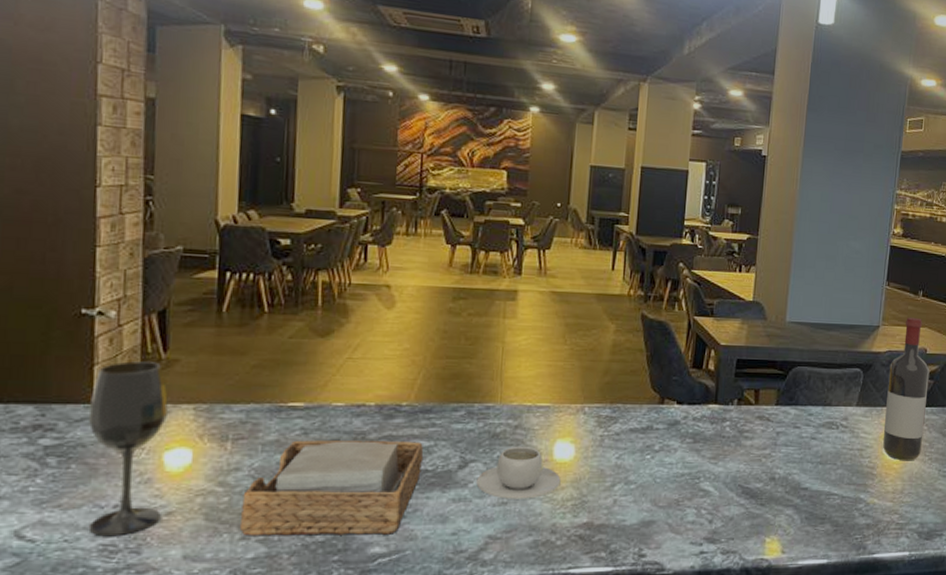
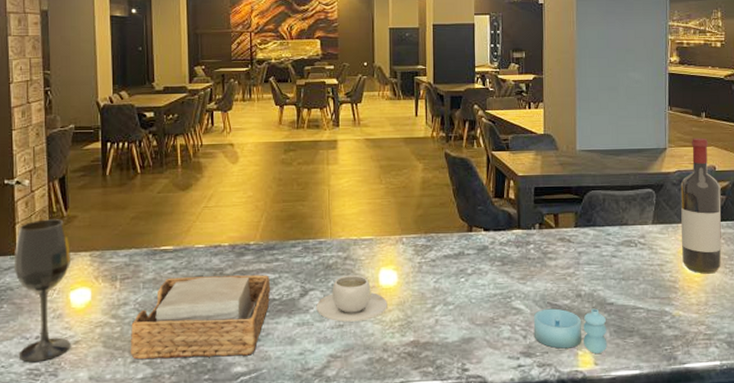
sugar bowl: none [720,492,799,541] -> present [533,308,608,354]

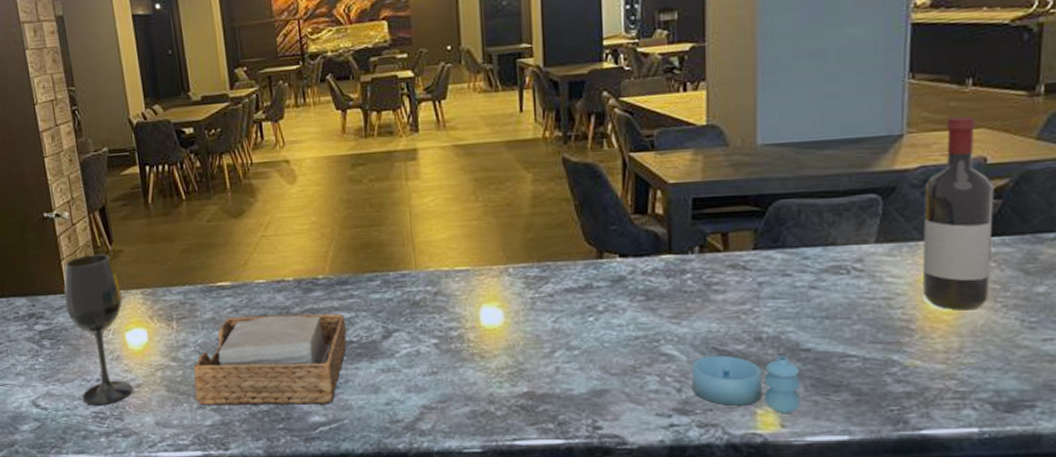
teacup: present [316,274,388,322] -> none [402,313,492,369]

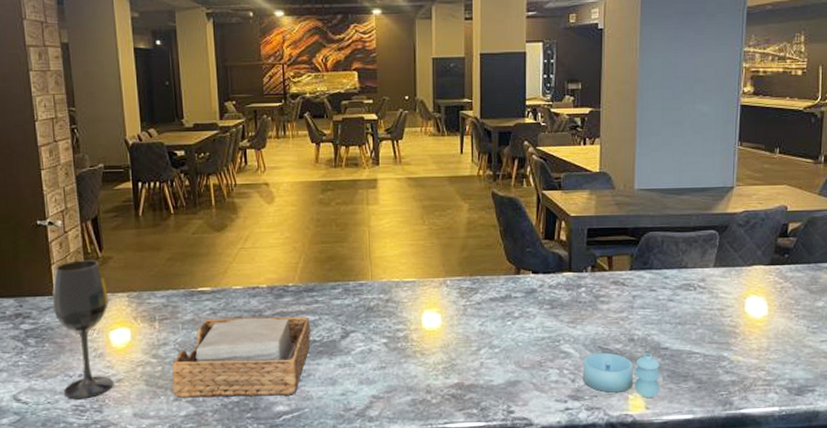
wine bottle: present [922,116,994,311] -> none [744,175,792,319]

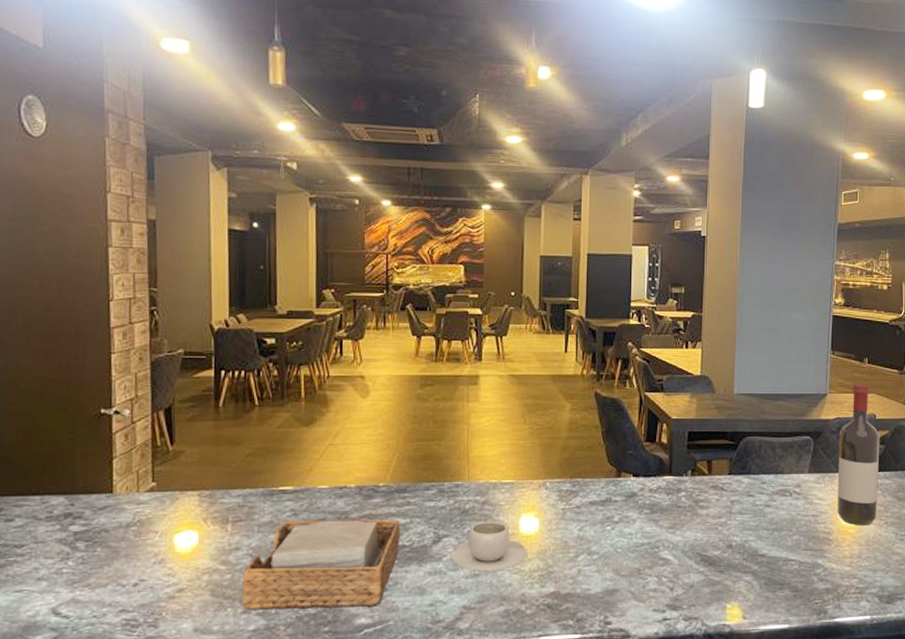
wine glass: present [52,260,113,399] -> none [109,454,176,612]
teacup: none [357,317,431,364] -> present [450,520,527,571]
sugar bowl: present [582,352,660,398] -> none [681,559,757,607]
wine bottle: none [744,175,792,319] -> present [837,384,880,526]

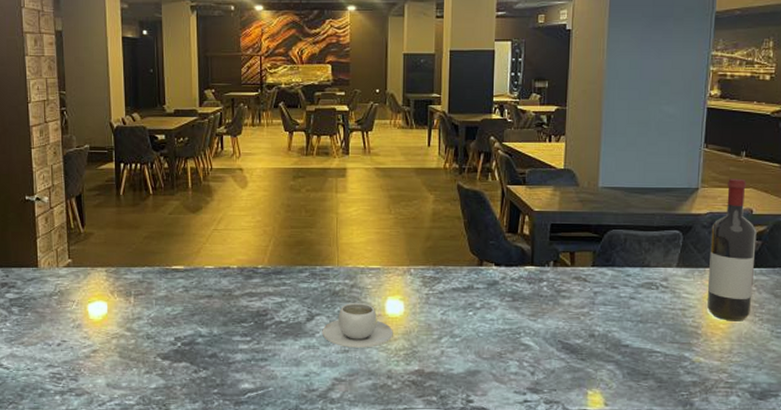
napkin holder: present [241,519,401,610] -> none [144,296,278,374]

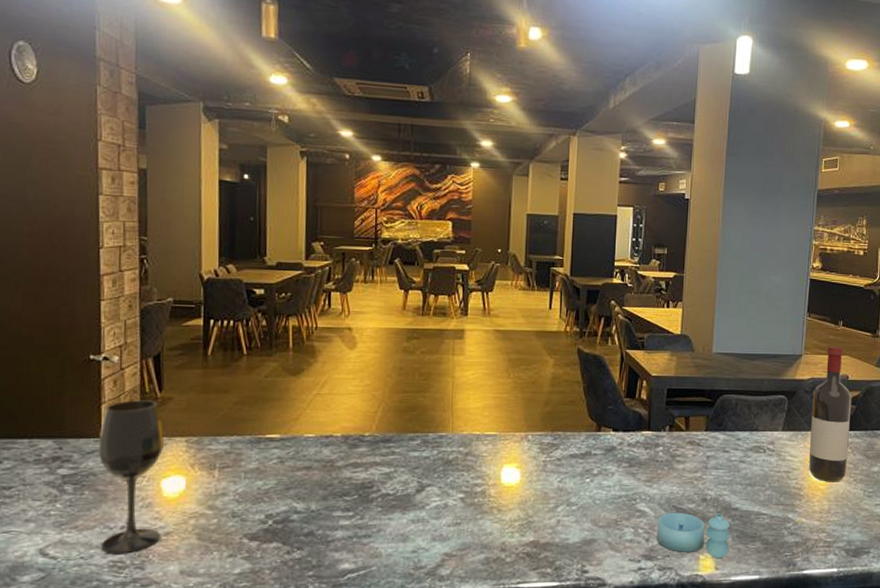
wine glass: none [36,235,89,367] -> present [97,400,164,554]
teacup: present [322,302,393,348] -> none [432,471,508,520]
sugar bowl: none [542,347,621,394] -> present [656,512,730,558]

